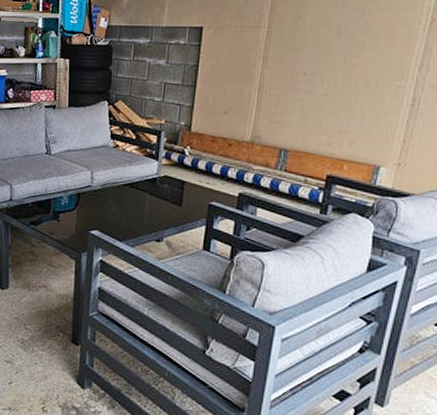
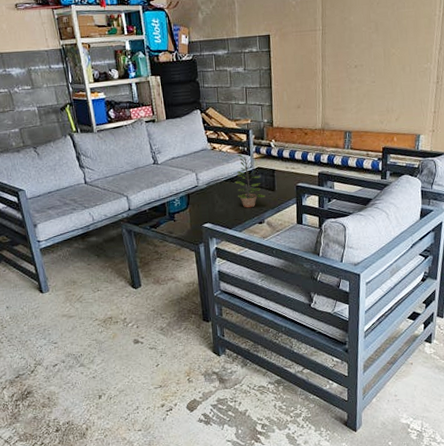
plant: none [135,156,169,221] -> present [235,154,266,208]

